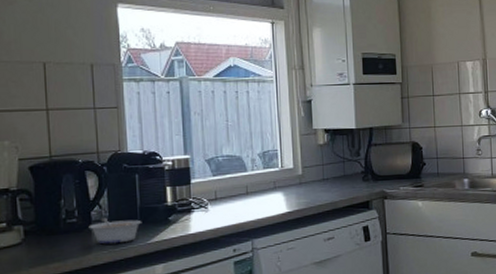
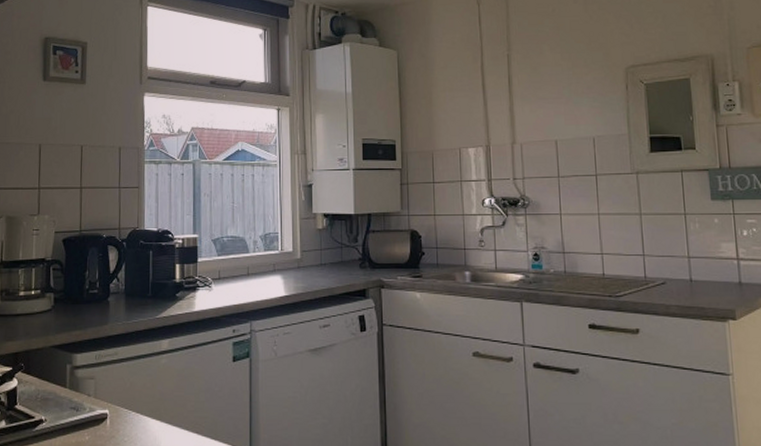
legume: present [88,217,142,245] -> none [107,290,153,316]

